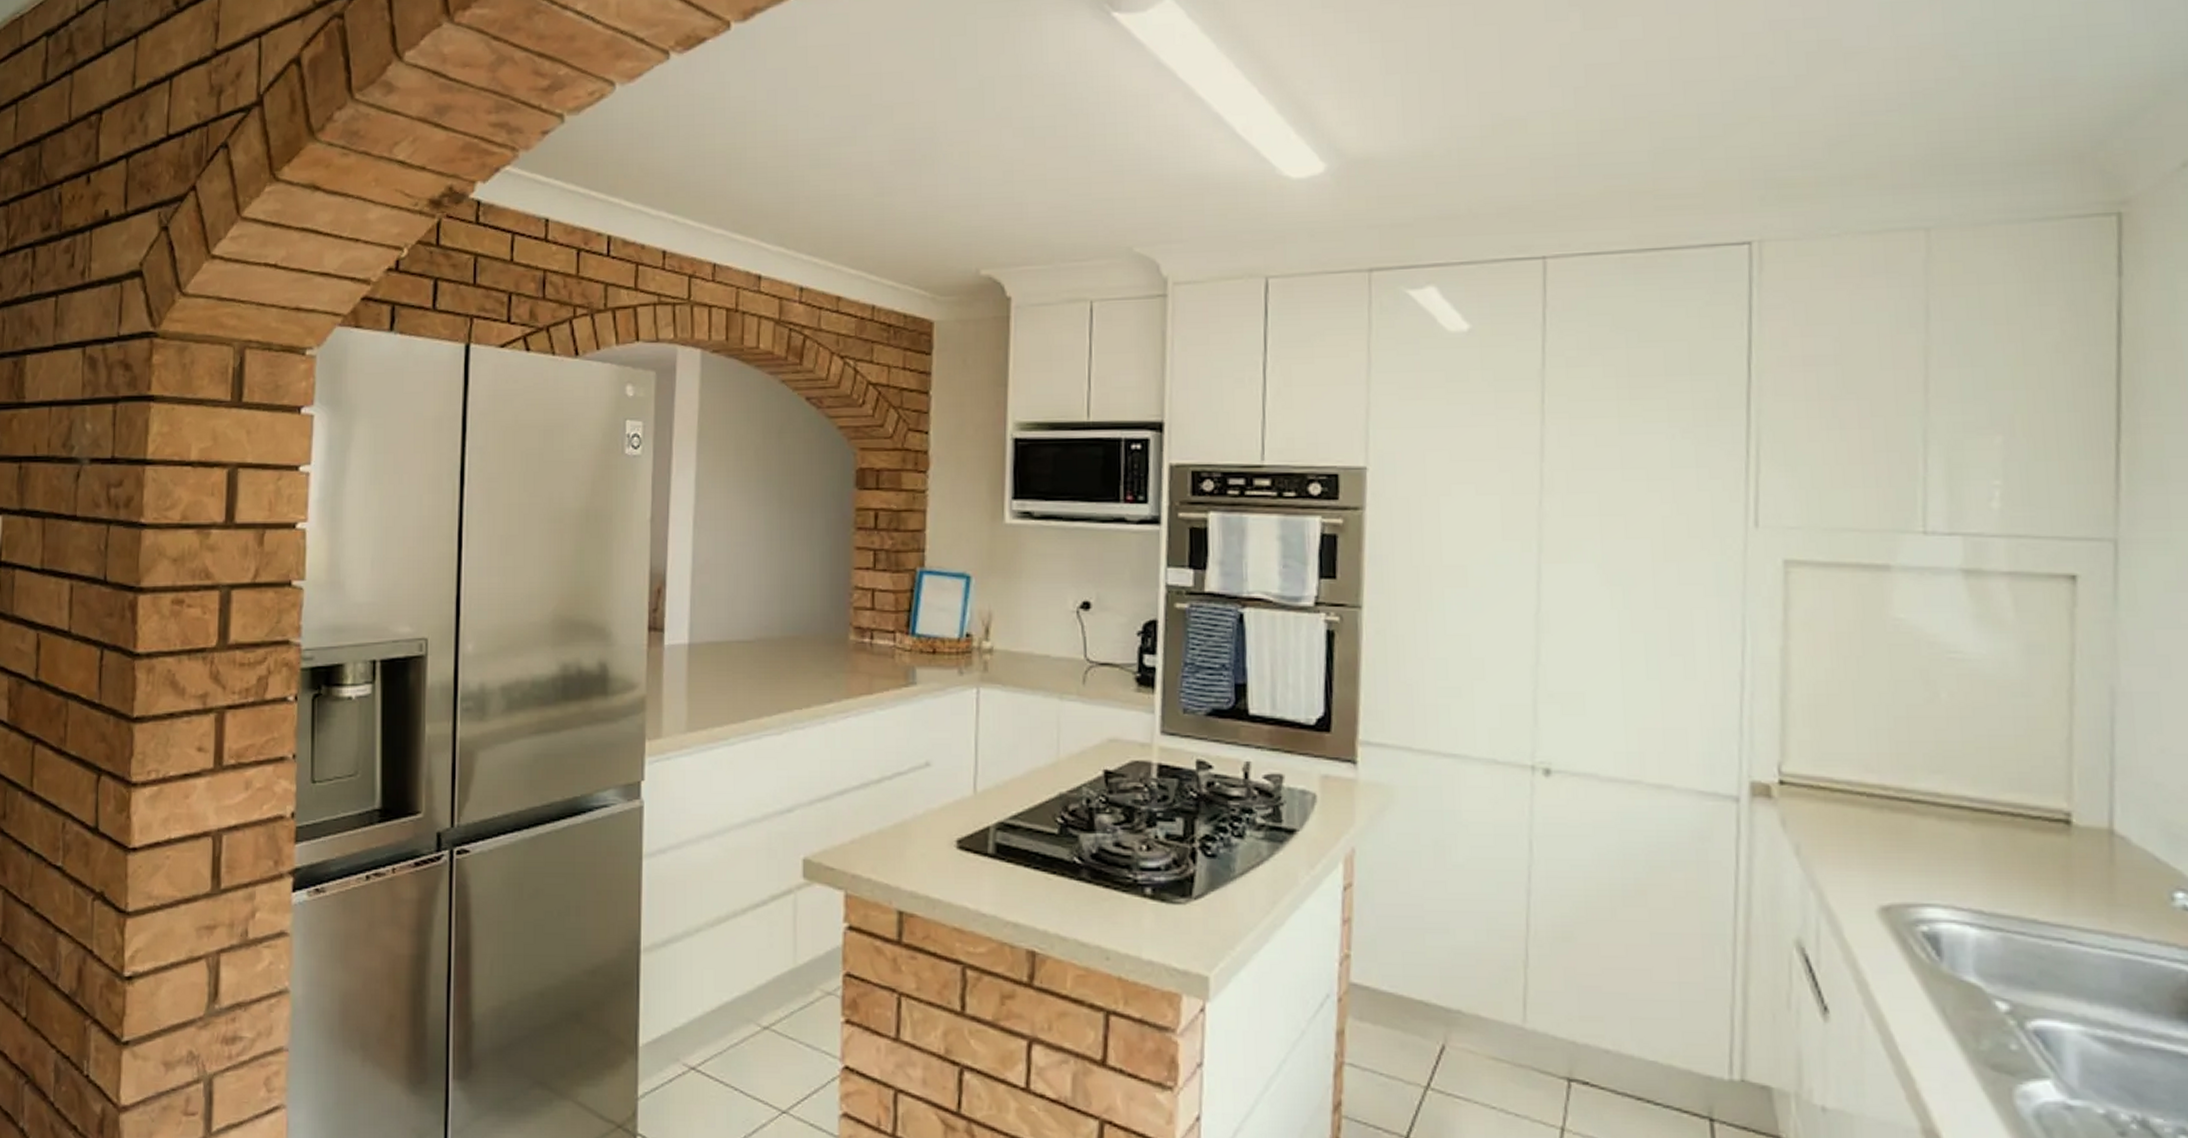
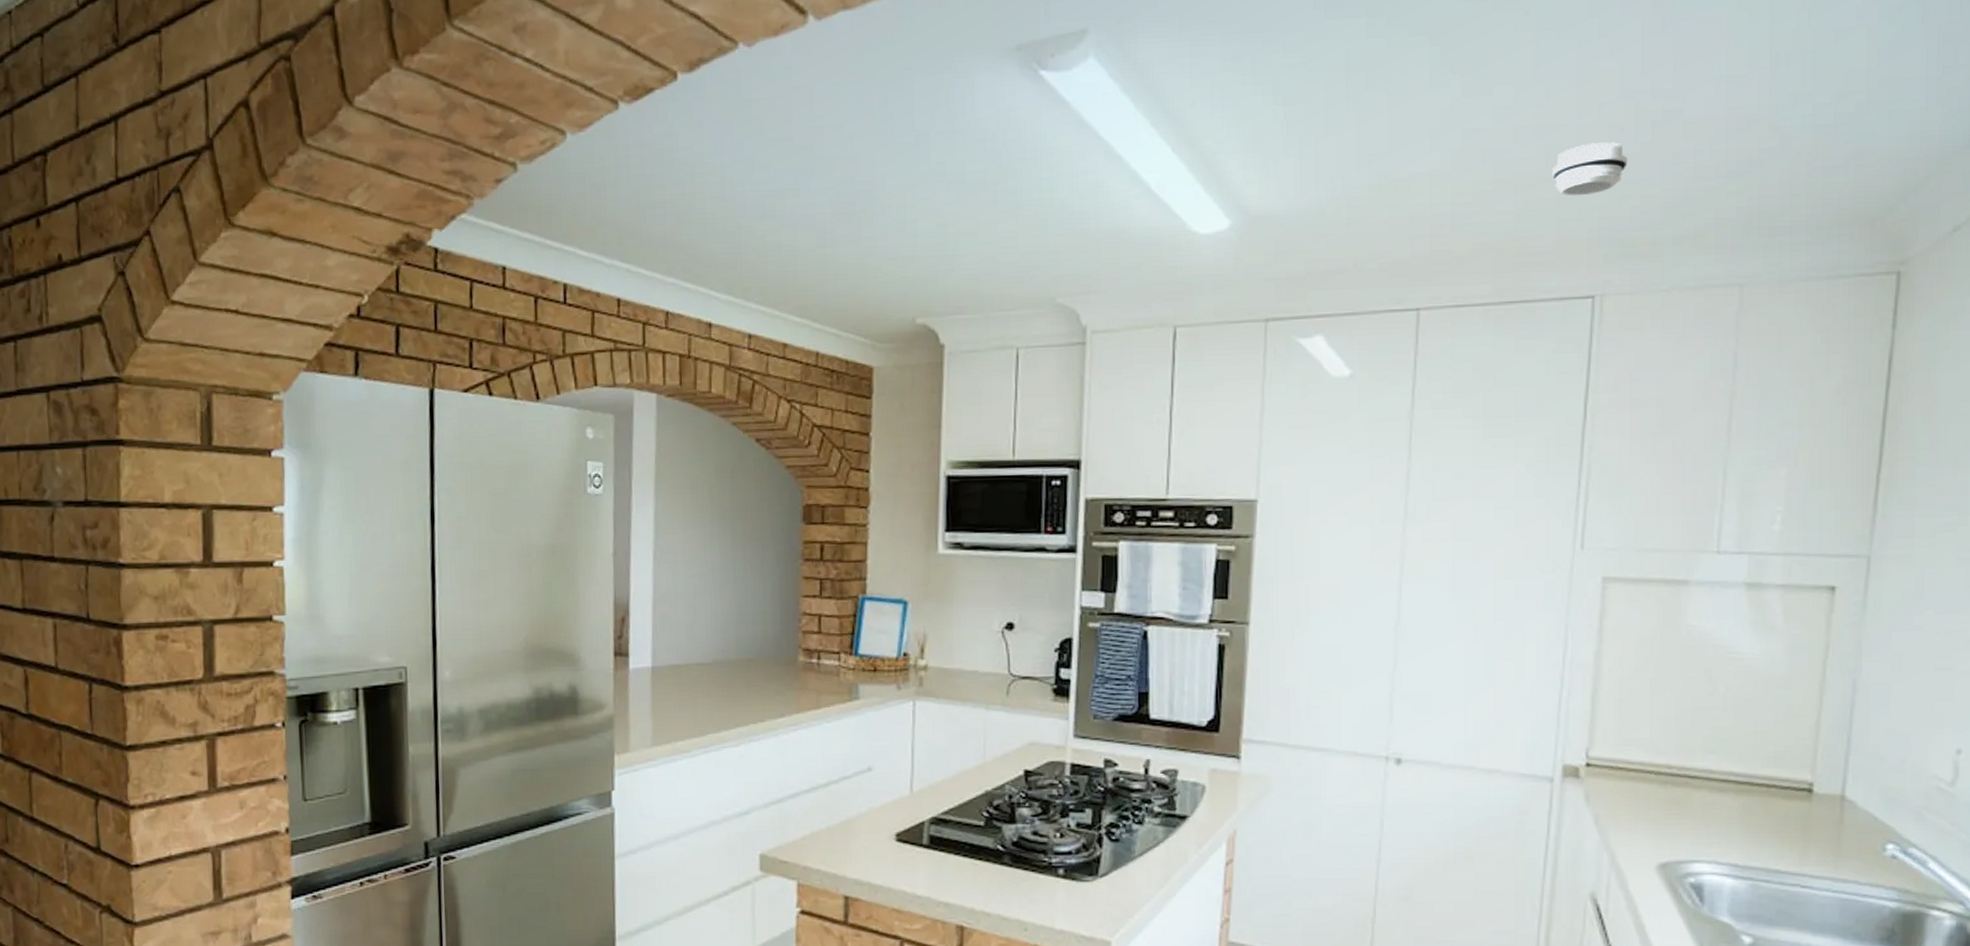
smoke detector: none [1692,75,1780,134] -> present [1552,142,1628,196]

